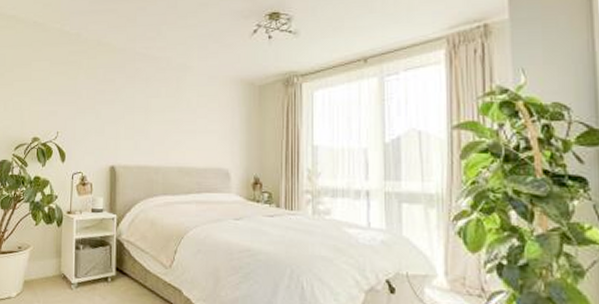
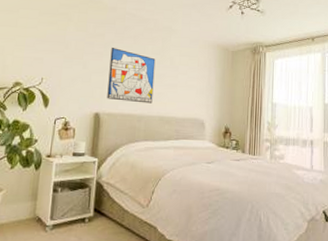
wall art: none [121,94,171,153] -> present [107,48,156,104]

